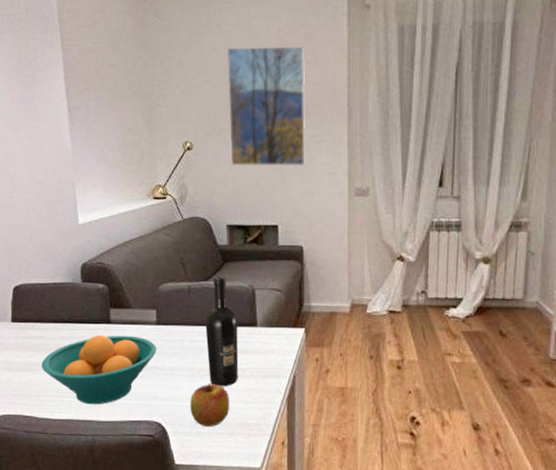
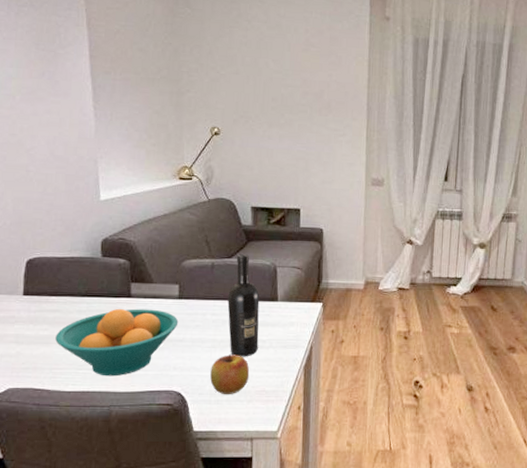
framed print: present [227,46,306,165] -> none [256,43,330,156]

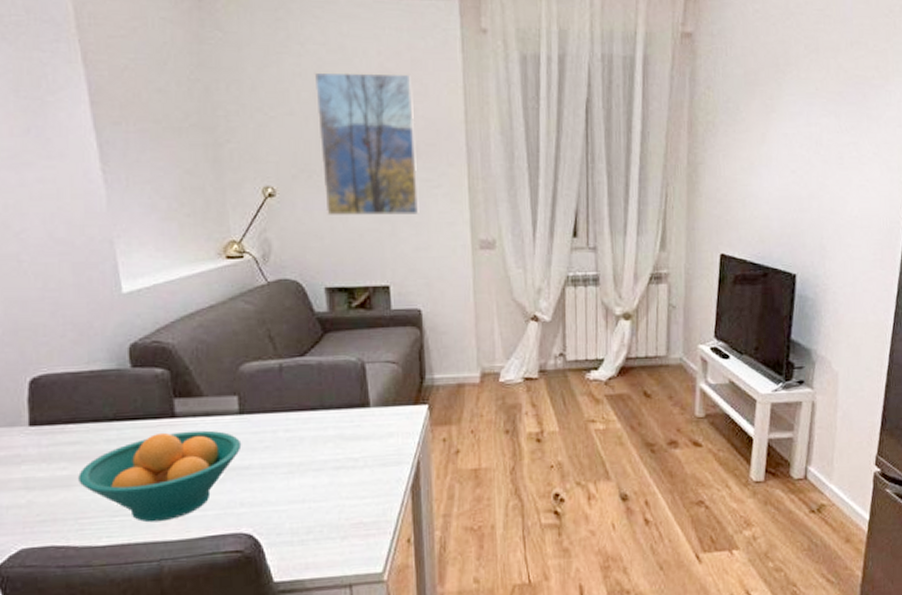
apple: present [210,353,250,395] -> none [289,479,341,533]
wine bottle: present [227,254,260,357] -> none [304,350,349,483]
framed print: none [256,43,330,156] -> present [314,72,419,215]

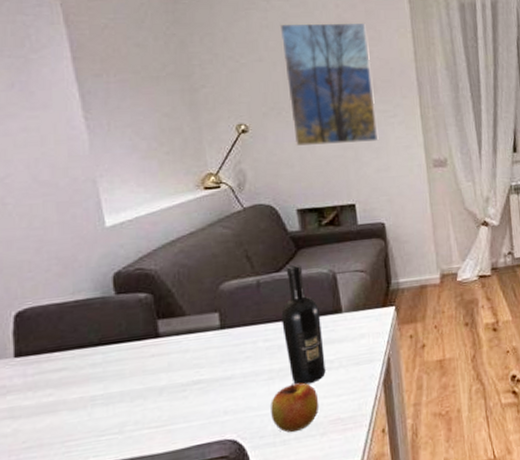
fruit bowl: present [78,430,242,523] -> none [65,346,224,439]
apple: none [289,479,341,533] -> present [271,382,320,433]
wine bottle: none [304,350,349,483] -> present [281,265,326,385]

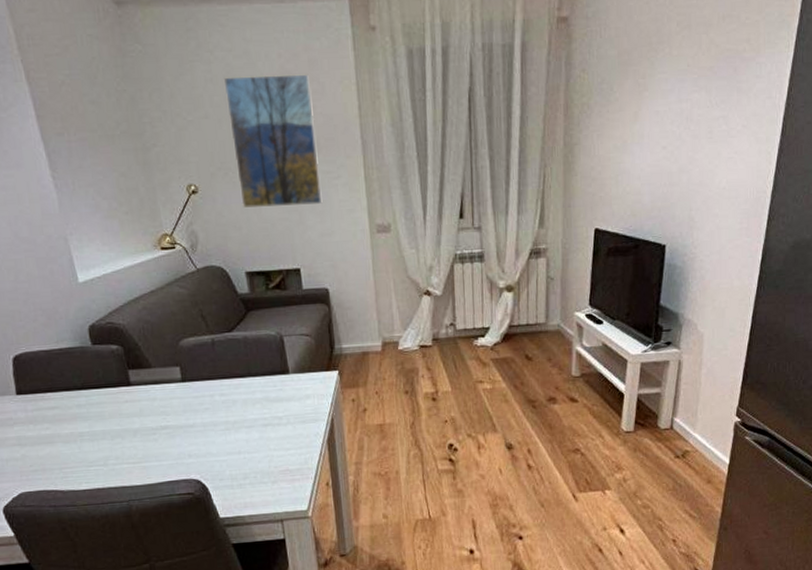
apple: present [271,382,320,433] -> none [228,434,270,479]
wine bottle: present [281,265,326,385] -> none [234,326,275,437]

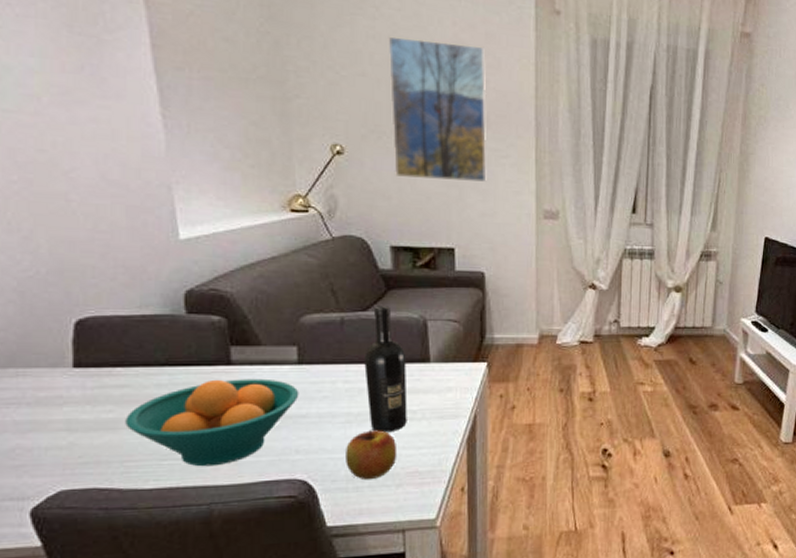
fruit bowl: none [59,395,186,471] -> present [125,378,299,467]
apple: none [228,434,270,479] -> present [346,429,398,480]
wine bottle: none [234,326,275,437] -> present [364,306,407,433]

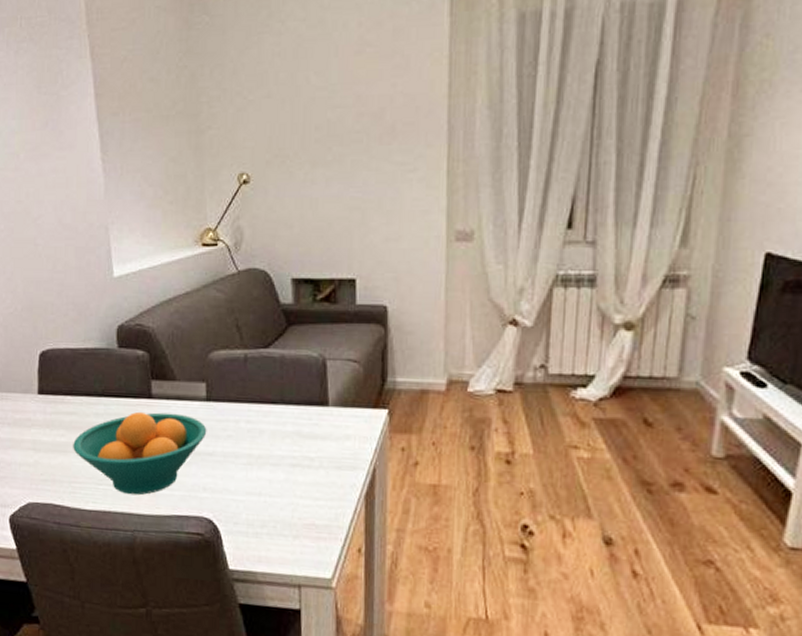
apple: present [346,429,398,480] -> none [247,473,295,527]
wine bottle: present [364,306,407,433] -> none [265,343,306,479]
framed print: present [388,36,487,182] -> none [292,45,393,202]

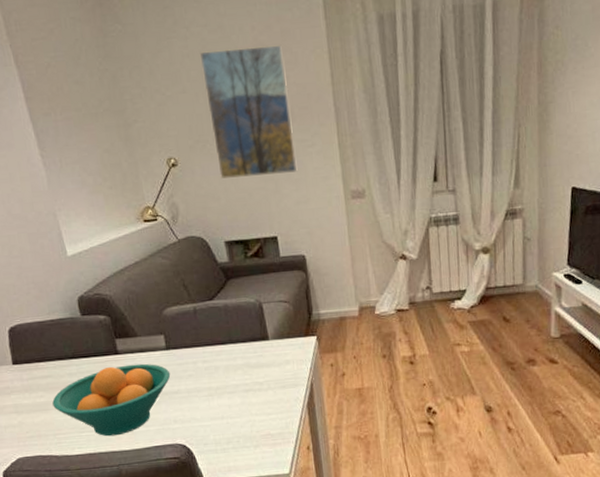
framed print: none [292,45,393,202] -> present [199,44,298,179]

